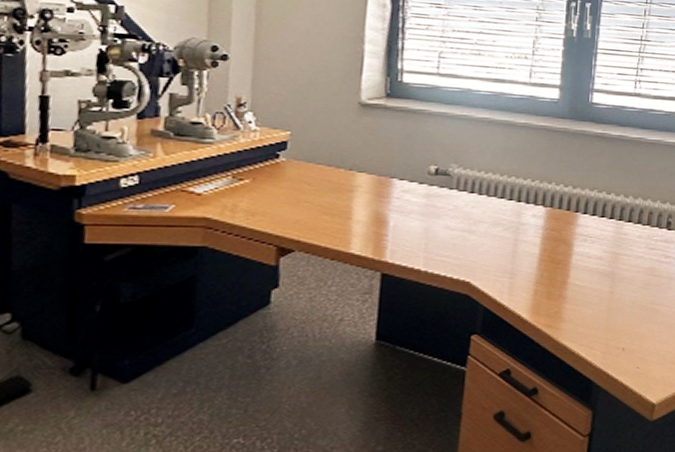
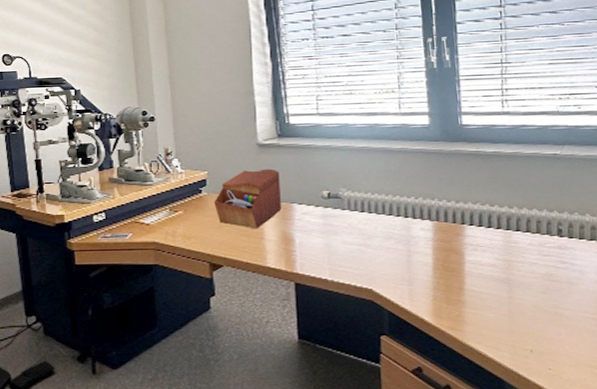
sewing box: none [293,134,382,207] -> present [214,168,281,229]

